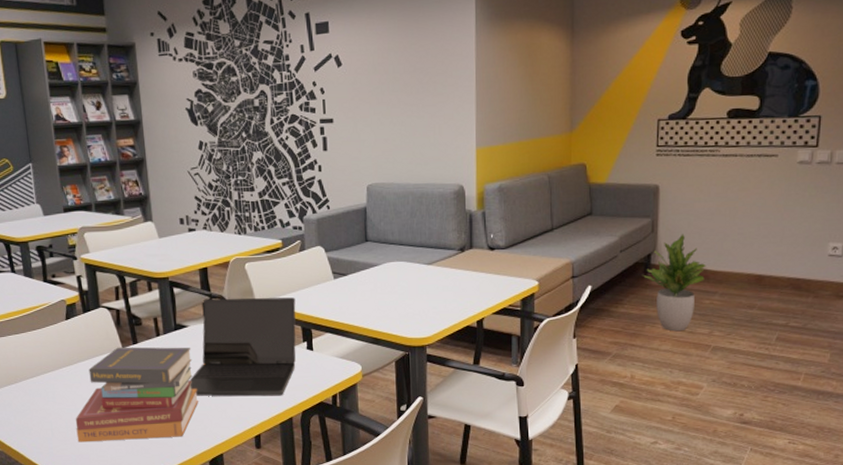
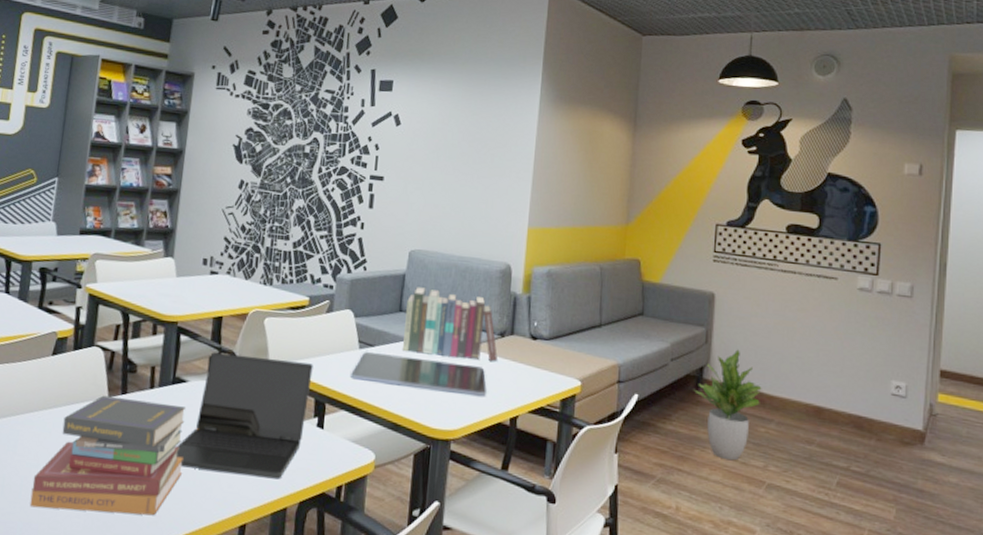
tablet: none [330,279,453,306] -> present [351,351,487,396]
books: none [371,217,460,276] -> present [403,287,498,362]

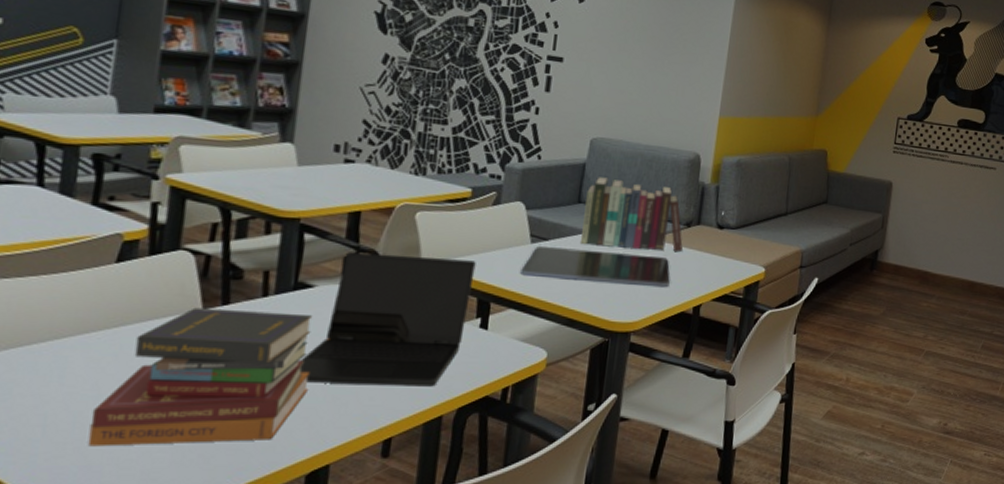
potted plant: present [693,349,762,461] -> none [868,233,927,334]

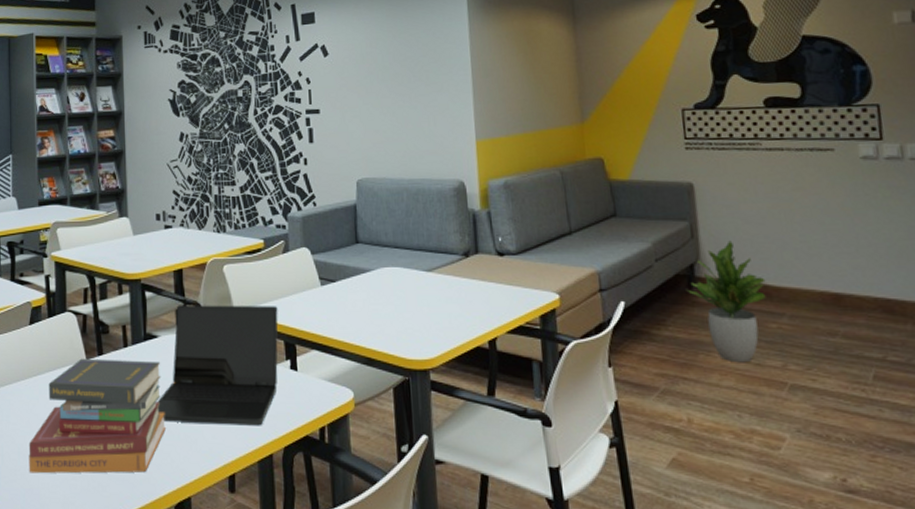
tablet: present [520,245,670,287] -> none [316,287,459,320]
books: present [581,177,683,253] -> none [362,216,465,284]
potted plant: none [868,233,927,334] -> present [686,241,766,363]

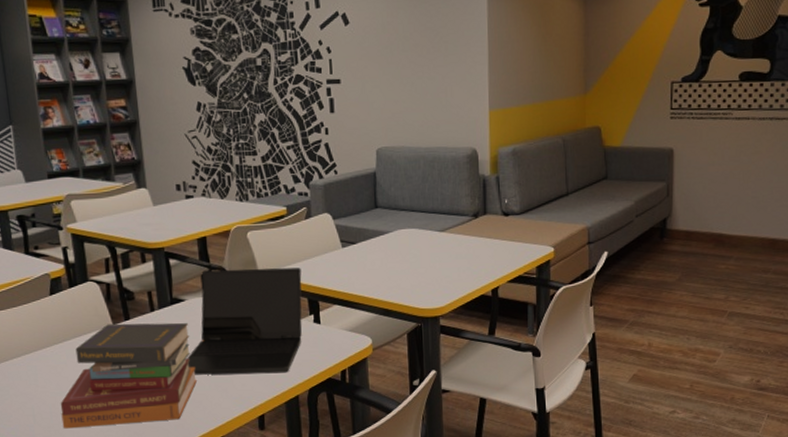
potted plant: present [686,241,766,363] -> none [658,198,721,298]

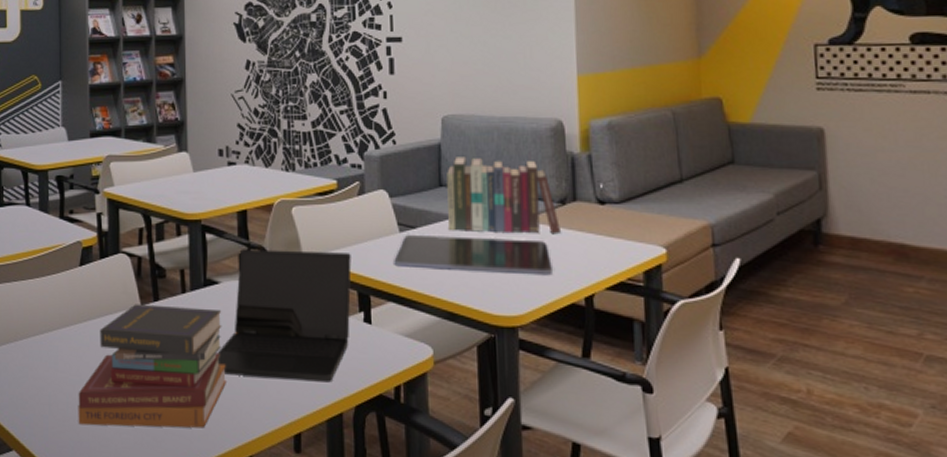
tablet: none [338,247,467,276] -> present [394,234,552,274]
books: none [381,182,473,245] -> present [447,157,560,235]

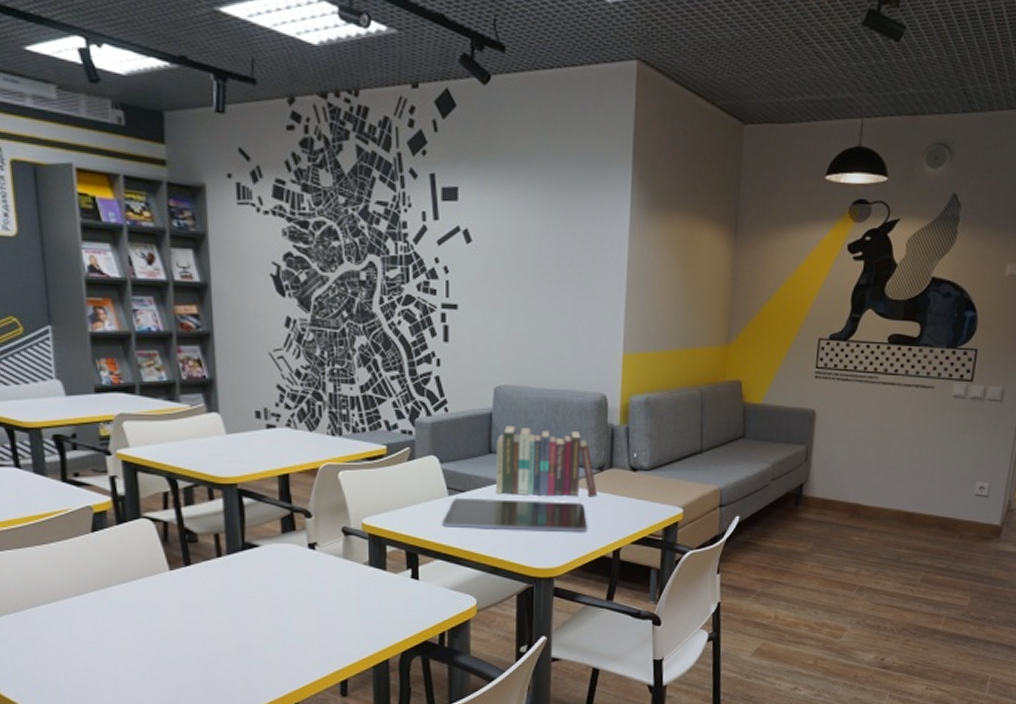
books: present [78,304,227,428] -> none [99,569,271,690]
laptop: present [217,249,352,382] -> none [259,513,400,633]

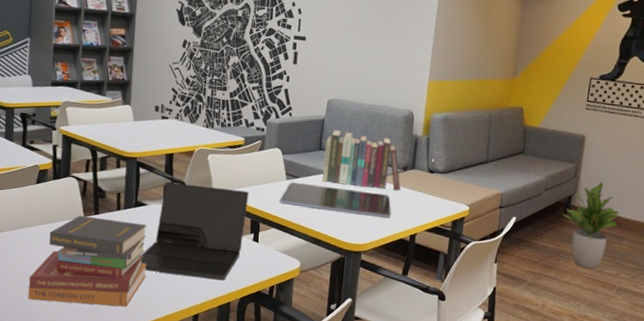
books: none [99,569,271,690] -> present [28,215,147,307]
laptop: none [259,513,400,633] -> present [140,182,249,281]
potted plant: none [792,464,858,569] -> present [562,181,620,270]

